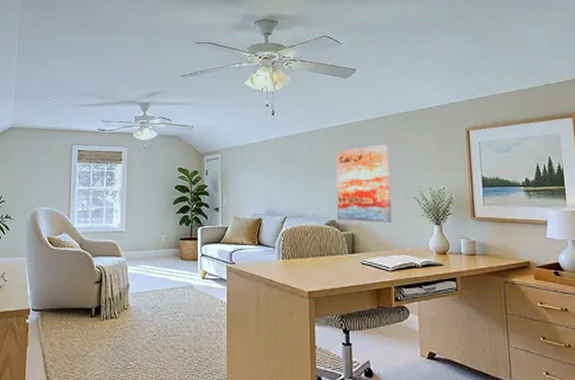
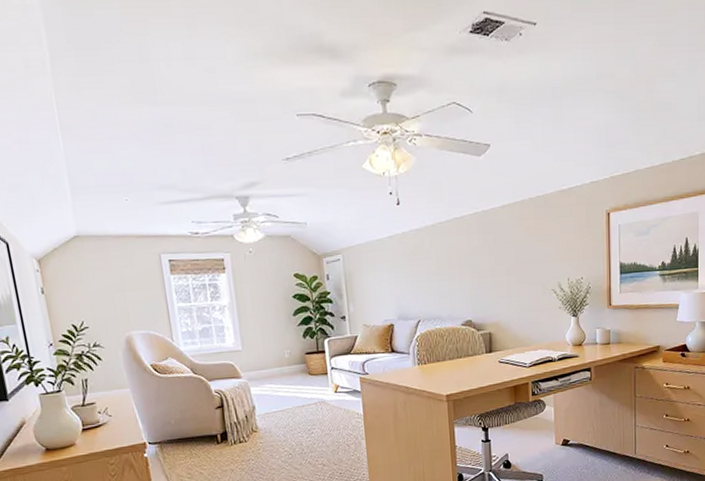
wall art: present [336,144,392,222] -> none [470,233,530,319]

